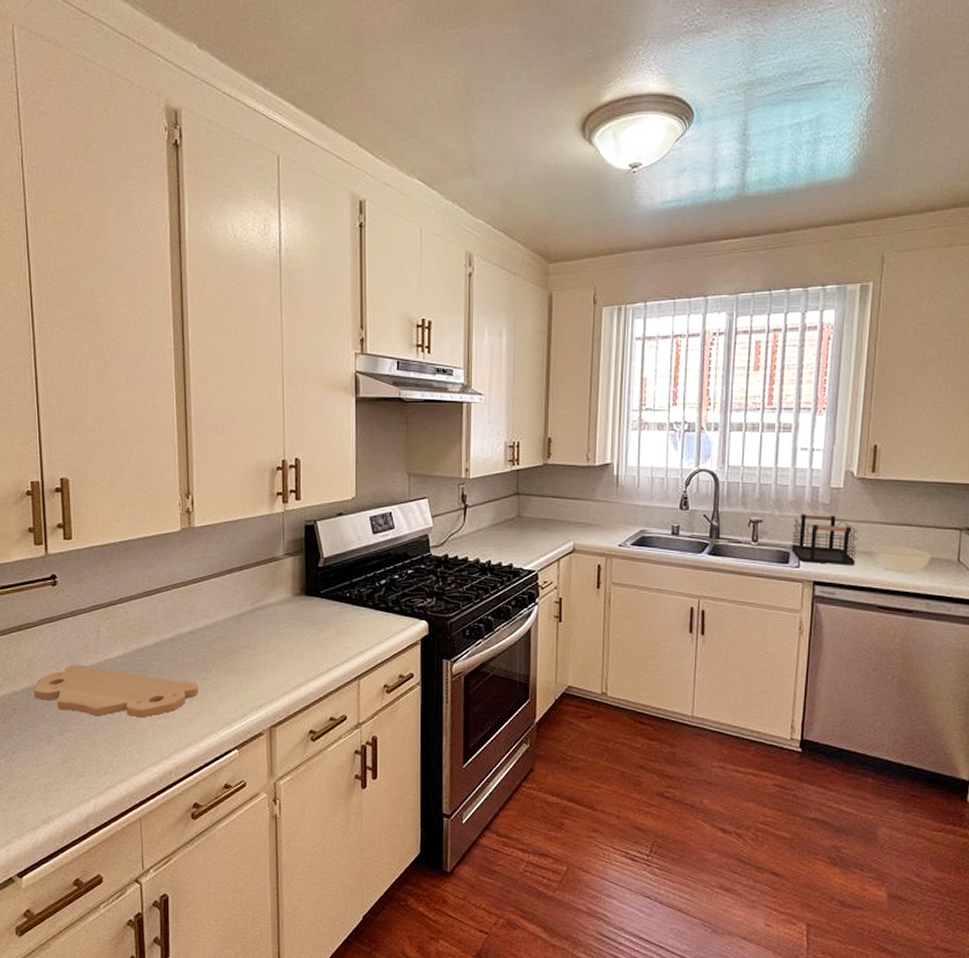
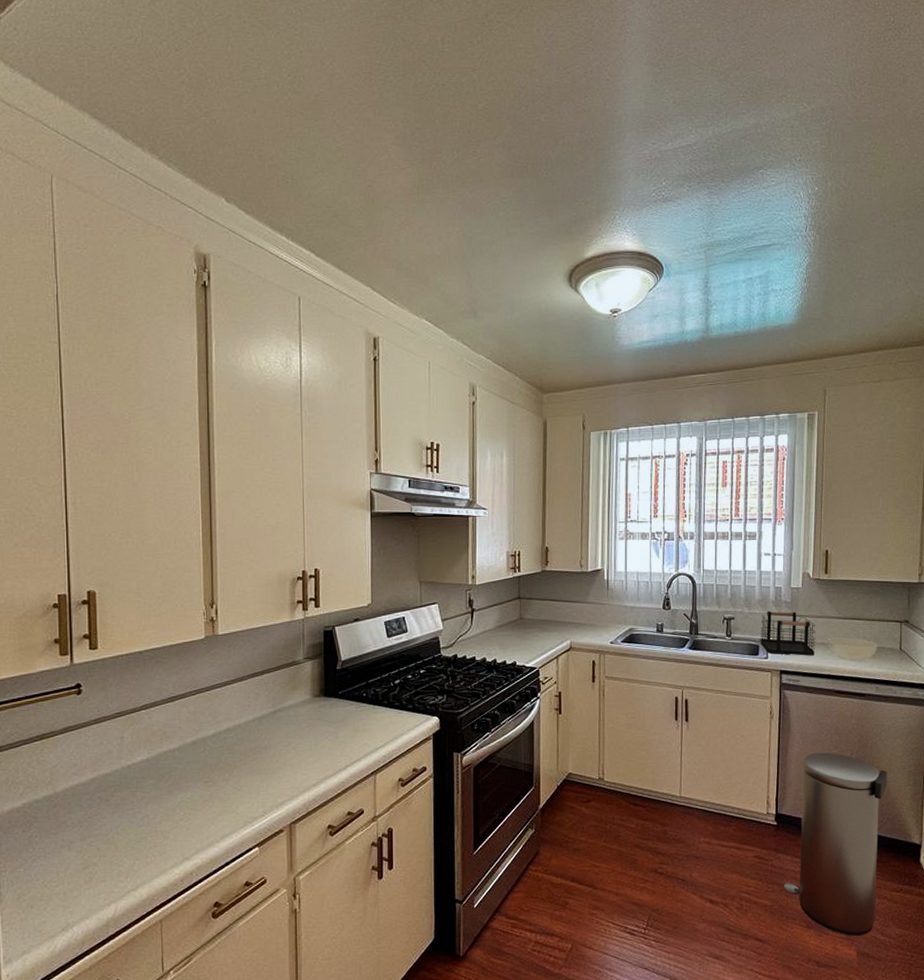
cutting board: present [34,664,198,718] -> none [56,770,220,821]
pedal bin: none [806,674,934,876] -> present [783,752,888,936]

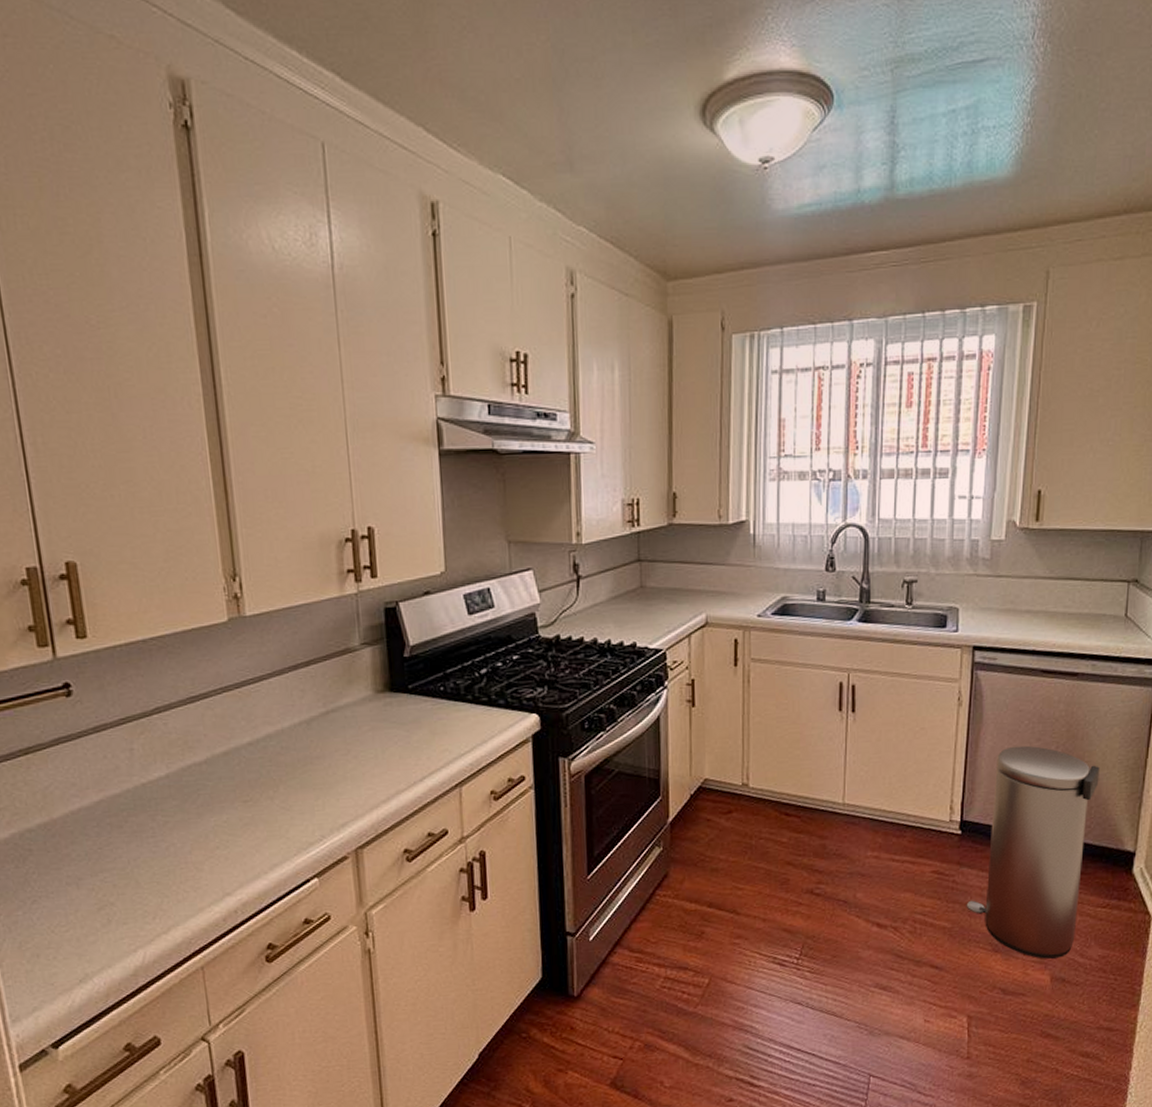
dish rack: present [760,611,816,656] -> none [950,571,1020,627]
bowl: present [827,637,879,661] -> none [1034,602,1099,633]

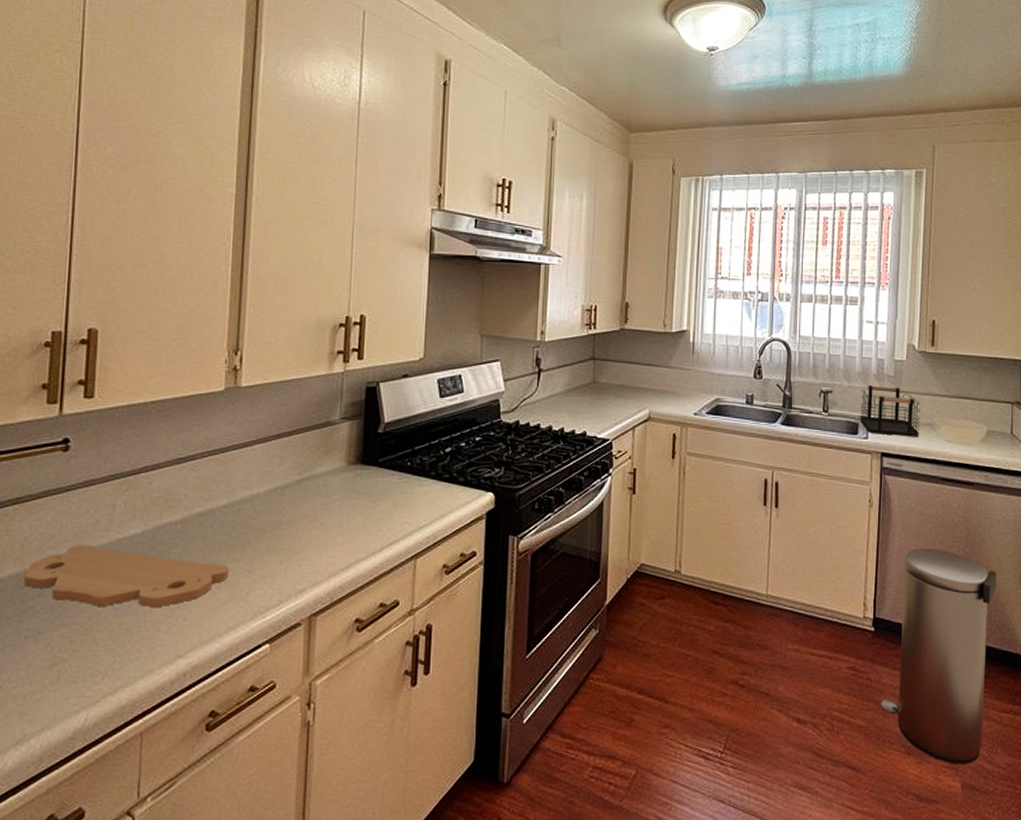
cutting board: none [53,790,265,852] -> present [24,544,229,608]
dish rack: none [950,571,1020,627] -> present [860,385,920,437]
bowl: none [1034,602,1099,633] -> present [933,418,989,445]

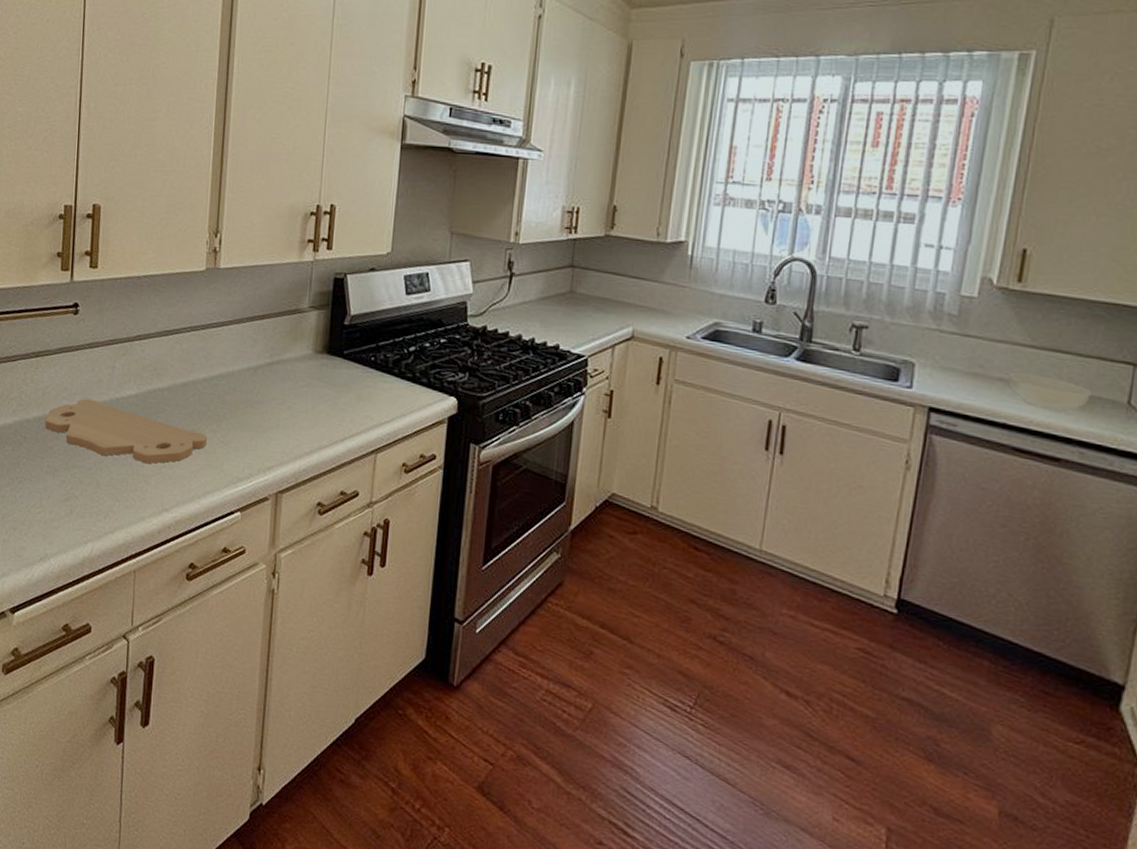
dish rack: present [860,385,920,437] -> none [903,324,992,394]
pedal bin: present [880,548,997,764] -> none [896,526,1082,790]

